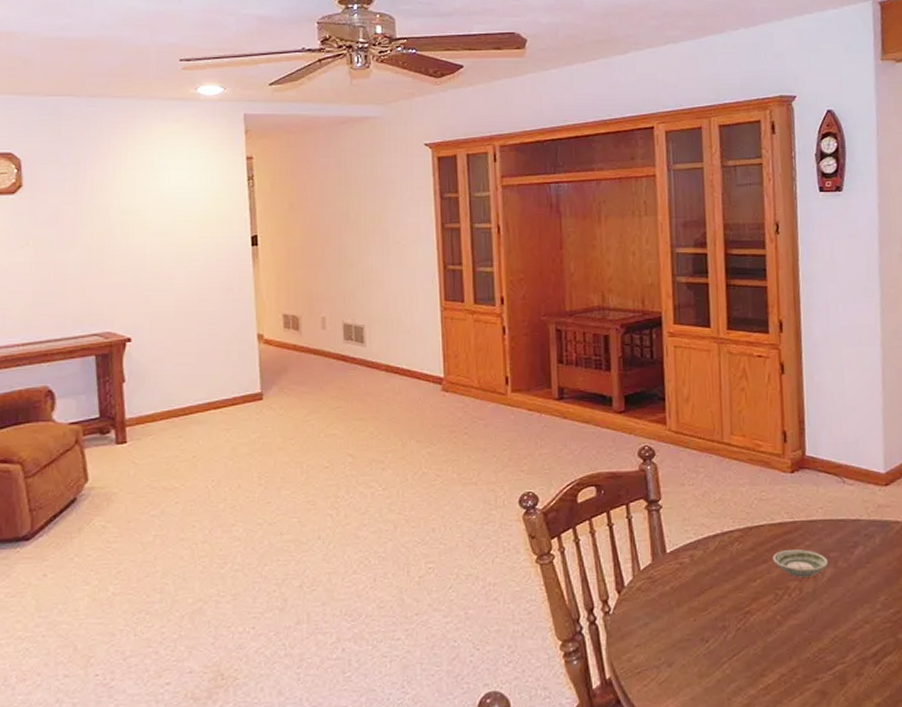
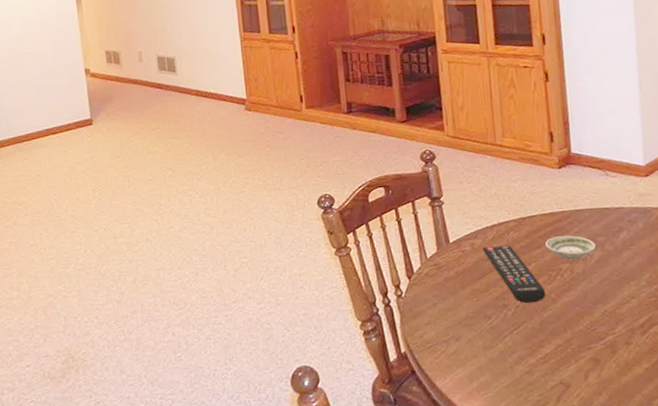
remote control: none [703,558,771,626] -> present [482,245,546,303]

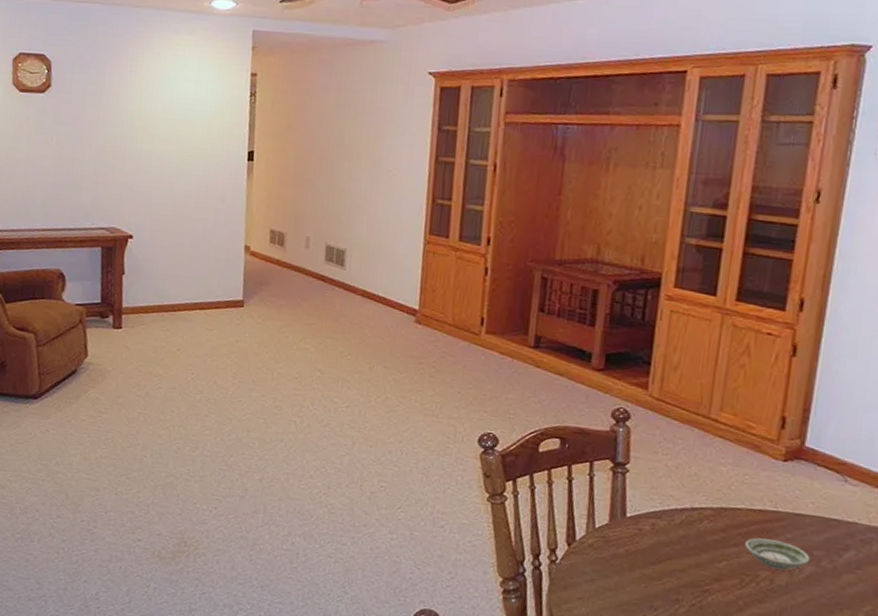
remote control: present [482,245,546,303] -> none [665,530,733,606]

